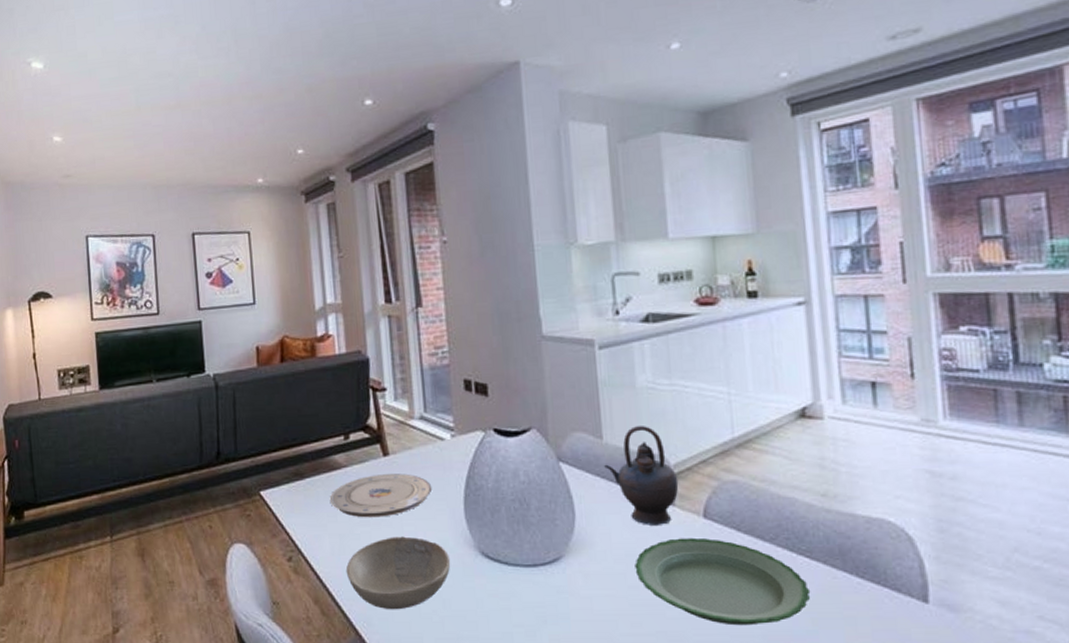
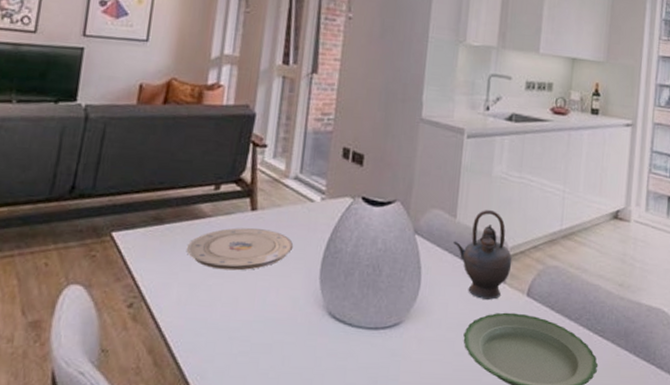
bowl: present [345,536,451,610] -> none [188,290,298,365]

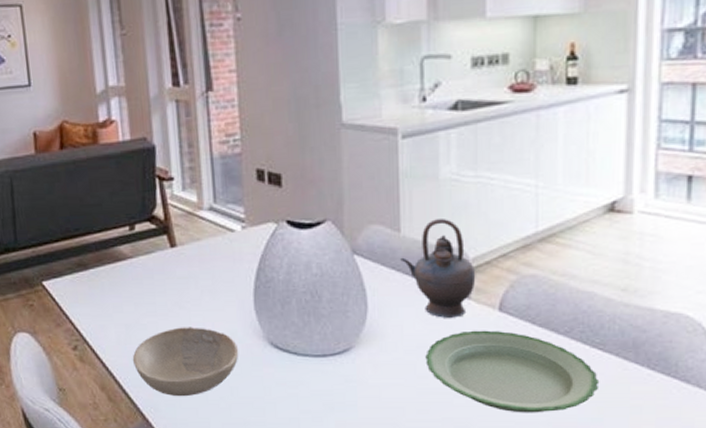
plate: present [186,227,294,271] -> none [114,265,221,309]
bowl: none [188,290,298,365] -> present [132,327,239,397]

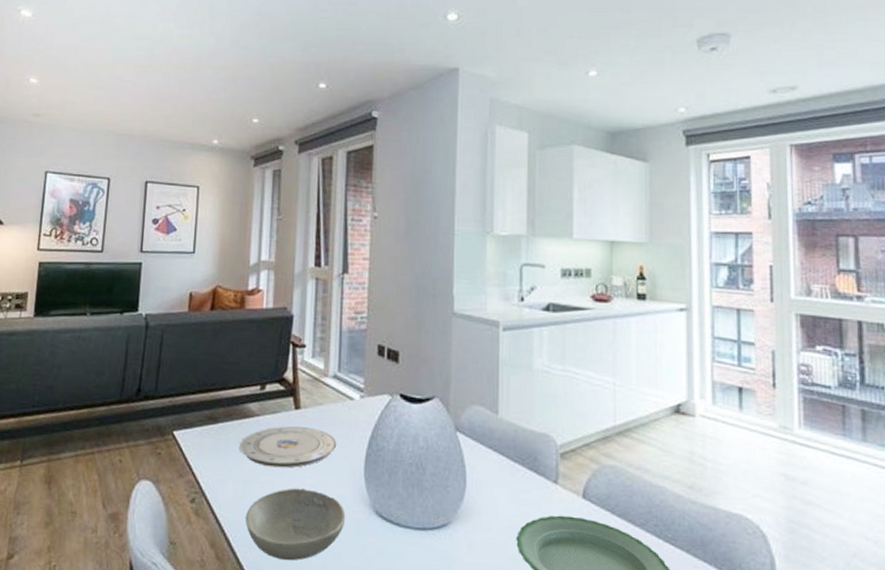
plate: none [114,265,221,309] -> present [238,426,337,468]
teapot: present [400,219,476,319] -> none [497,405,563,502]

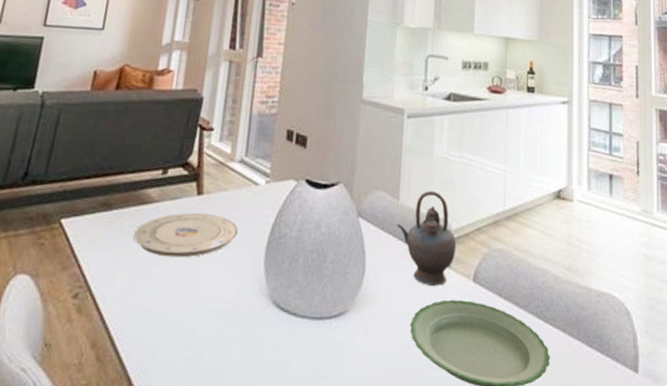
bowl: present [245,488,346,561] -> none [132,279,242,359]
teapot: none [497,405,563,502] -> present [397,191,457,287]

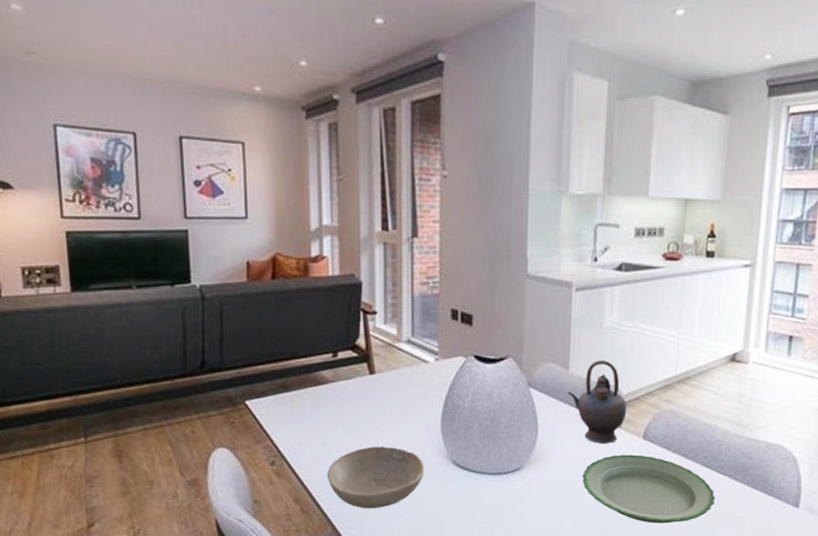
bowl: none [132,279,242,359] -> present [326,446,425,509]
plate: present [133,213,239,258] -> none [314,391,414,429]

